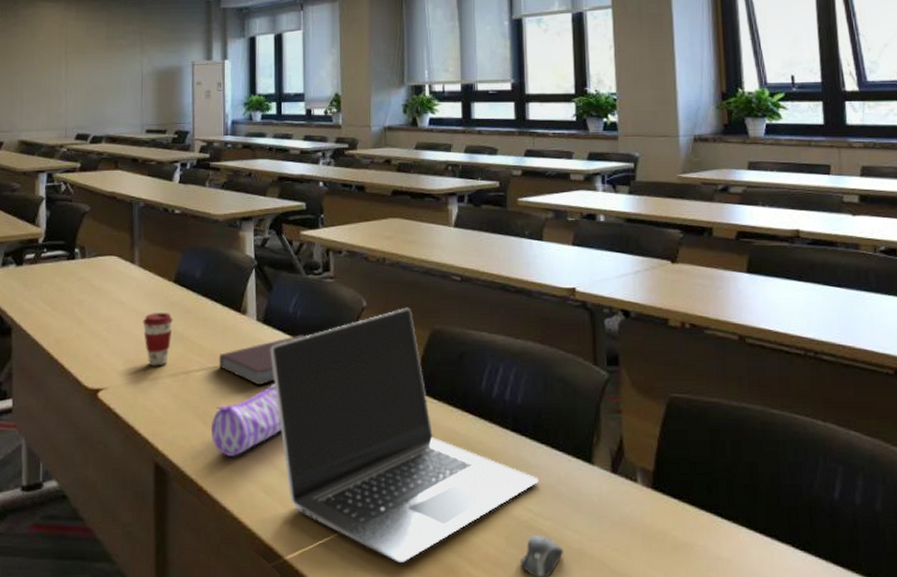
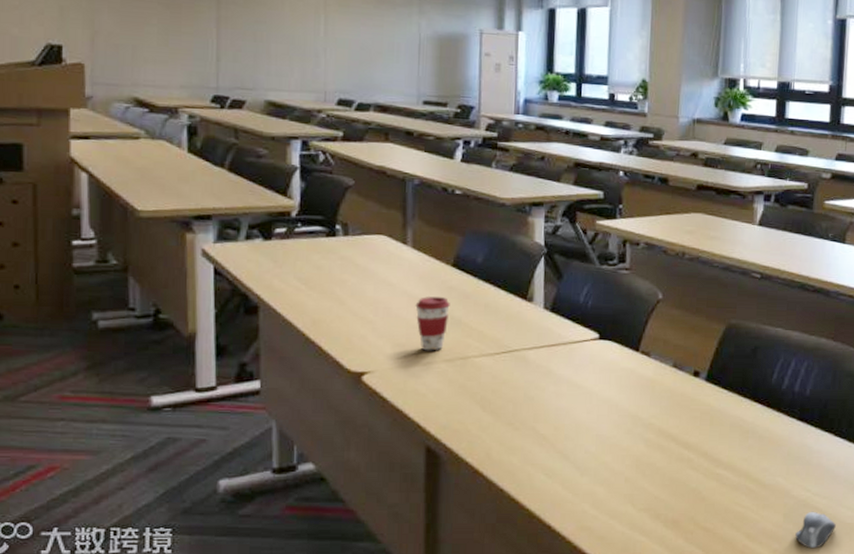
pencil case: present [210,383,282,456] -> none [489,371,567,441]
notebook: present [219,334,306,386] -> none [500,324,596,373]
laptop: present [270,307,539,564] -> none [557,301,820,539]

